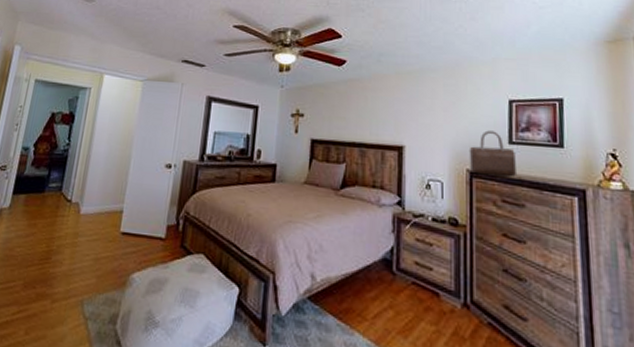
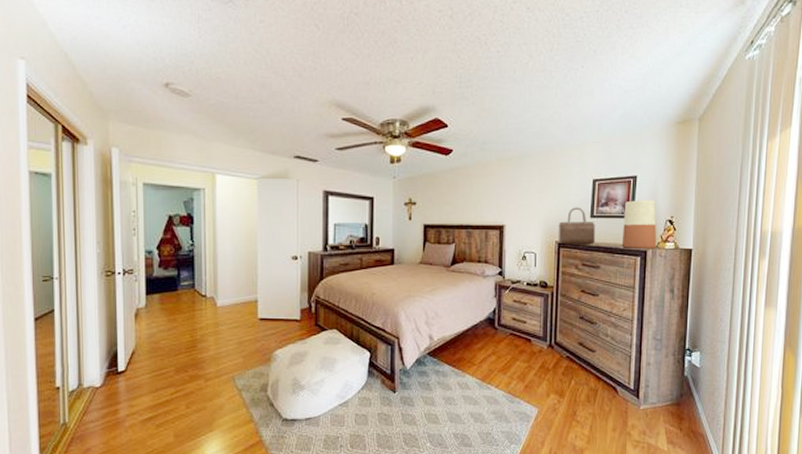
vase: none [550,126,599,189] -> present [622,200,657,250]

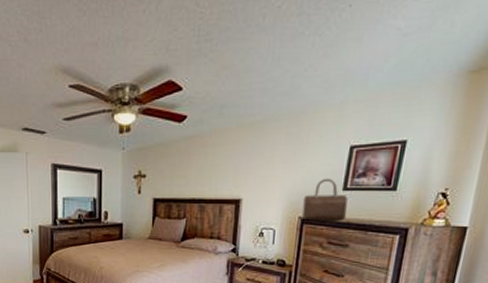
vase: present [622,200,657,250] -> none [379,170,428,227]

